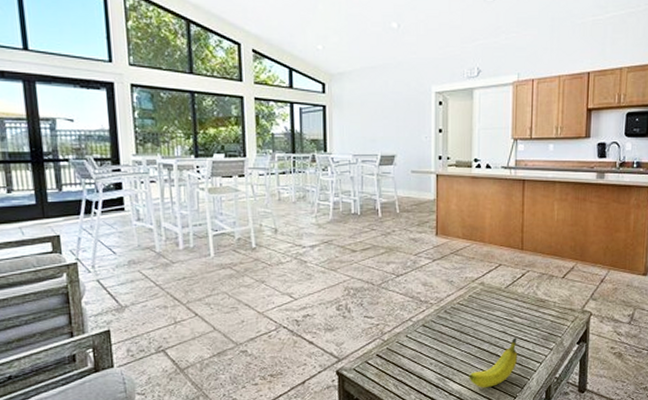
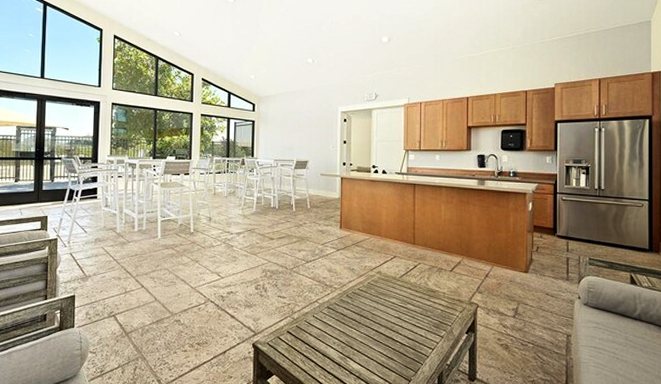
fruit: present [469,337,518,388] -> none [367,324,412,370]

